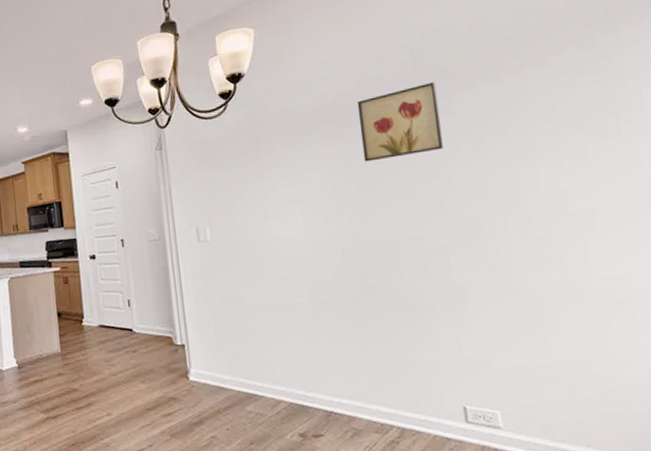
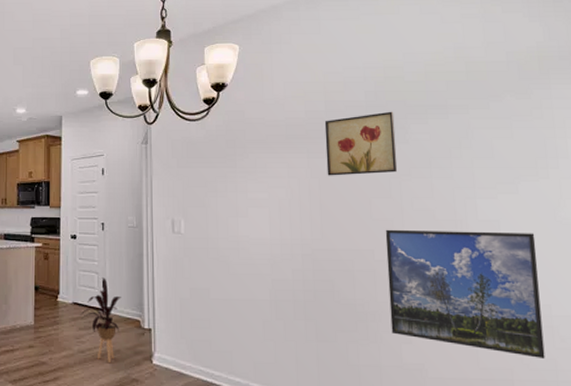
house plant: none [108,296,151,383] -> present [80,277,121,362]
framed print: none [433,200,625,337] -> present [385,229,545,360]

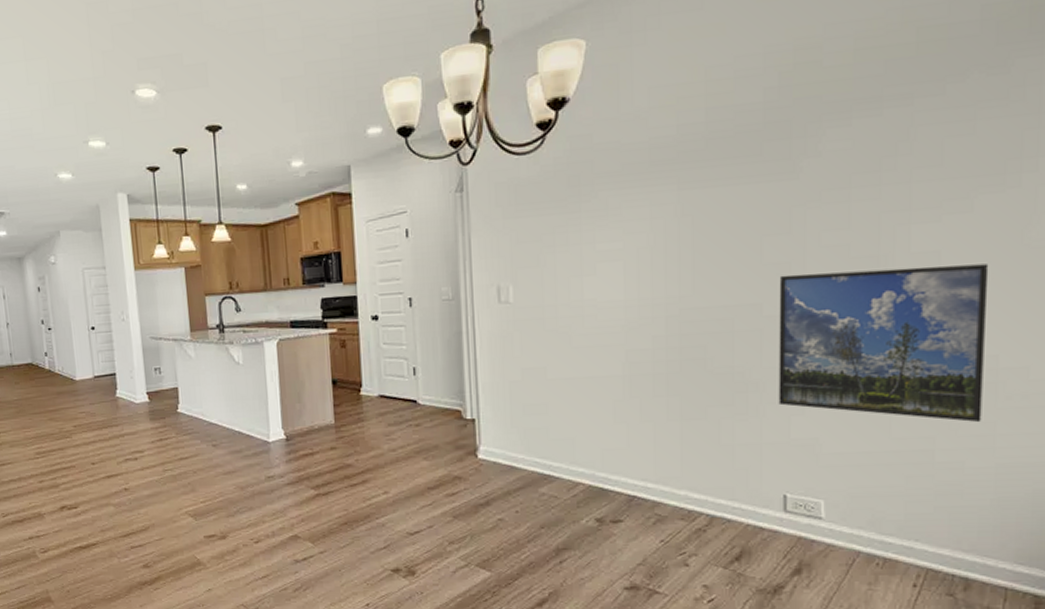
house plant: present [80,277,121,362] -> none [388,363,437,460]
wall art: present [324,111,398,176] -> none [703,113,804,212]

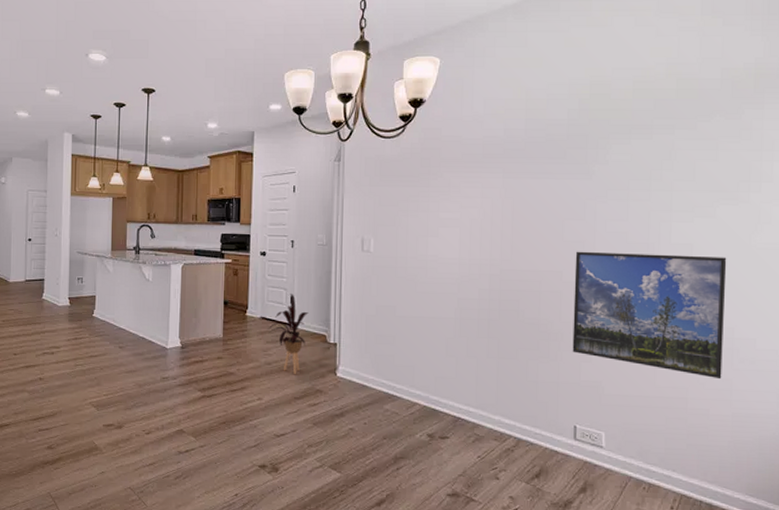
house plant: none [388,363,437,460] -> present [268,294,309,374]

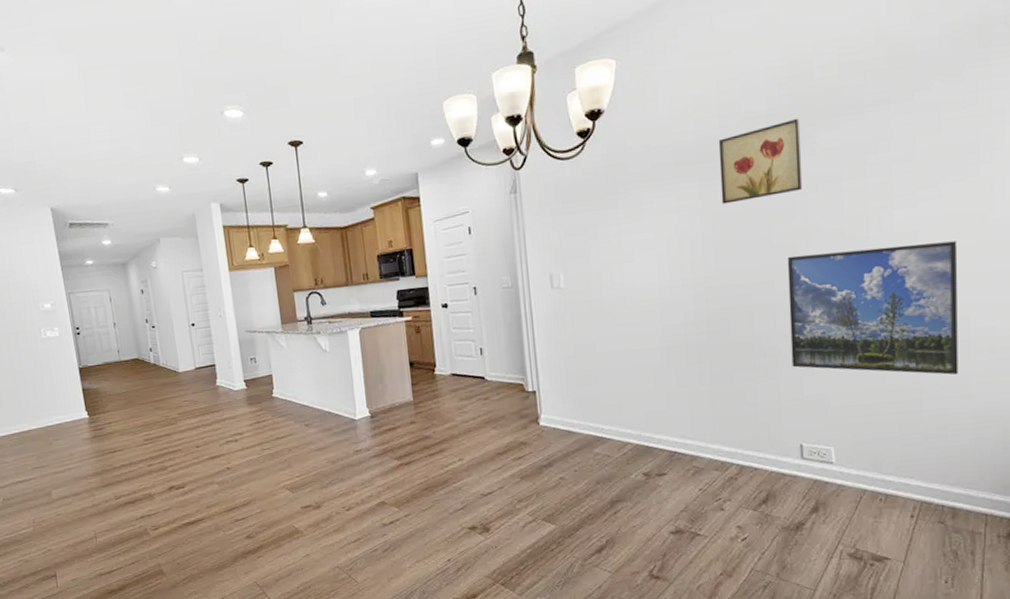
house plant: present [268,294,309,374] -> none [460,344,502,429]
wall art: none [521,130,596,197] -> present [718,118,803,204]

